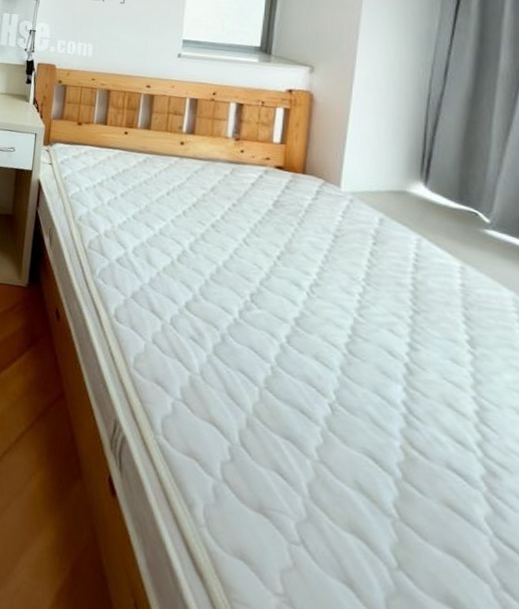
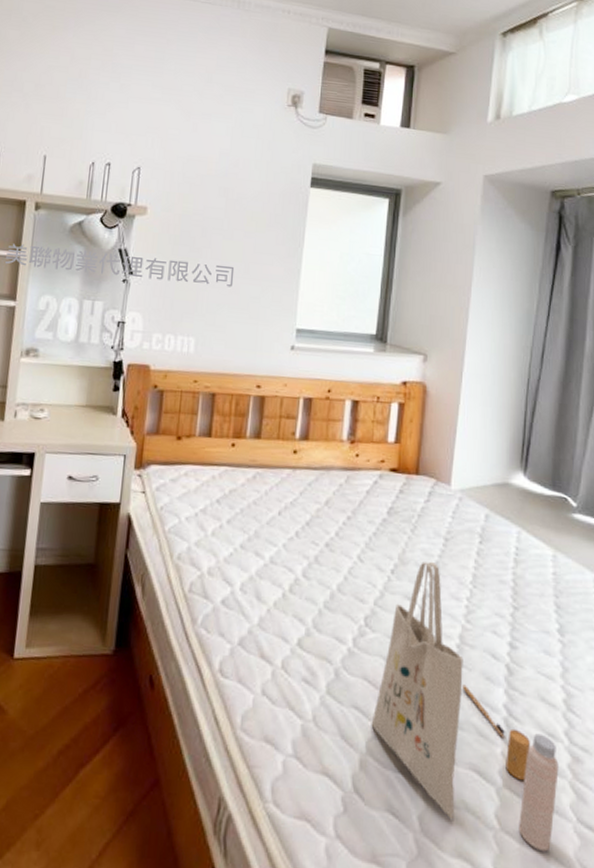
tote bag: none [257,253,470,556] -> present [371,561,559,852]

